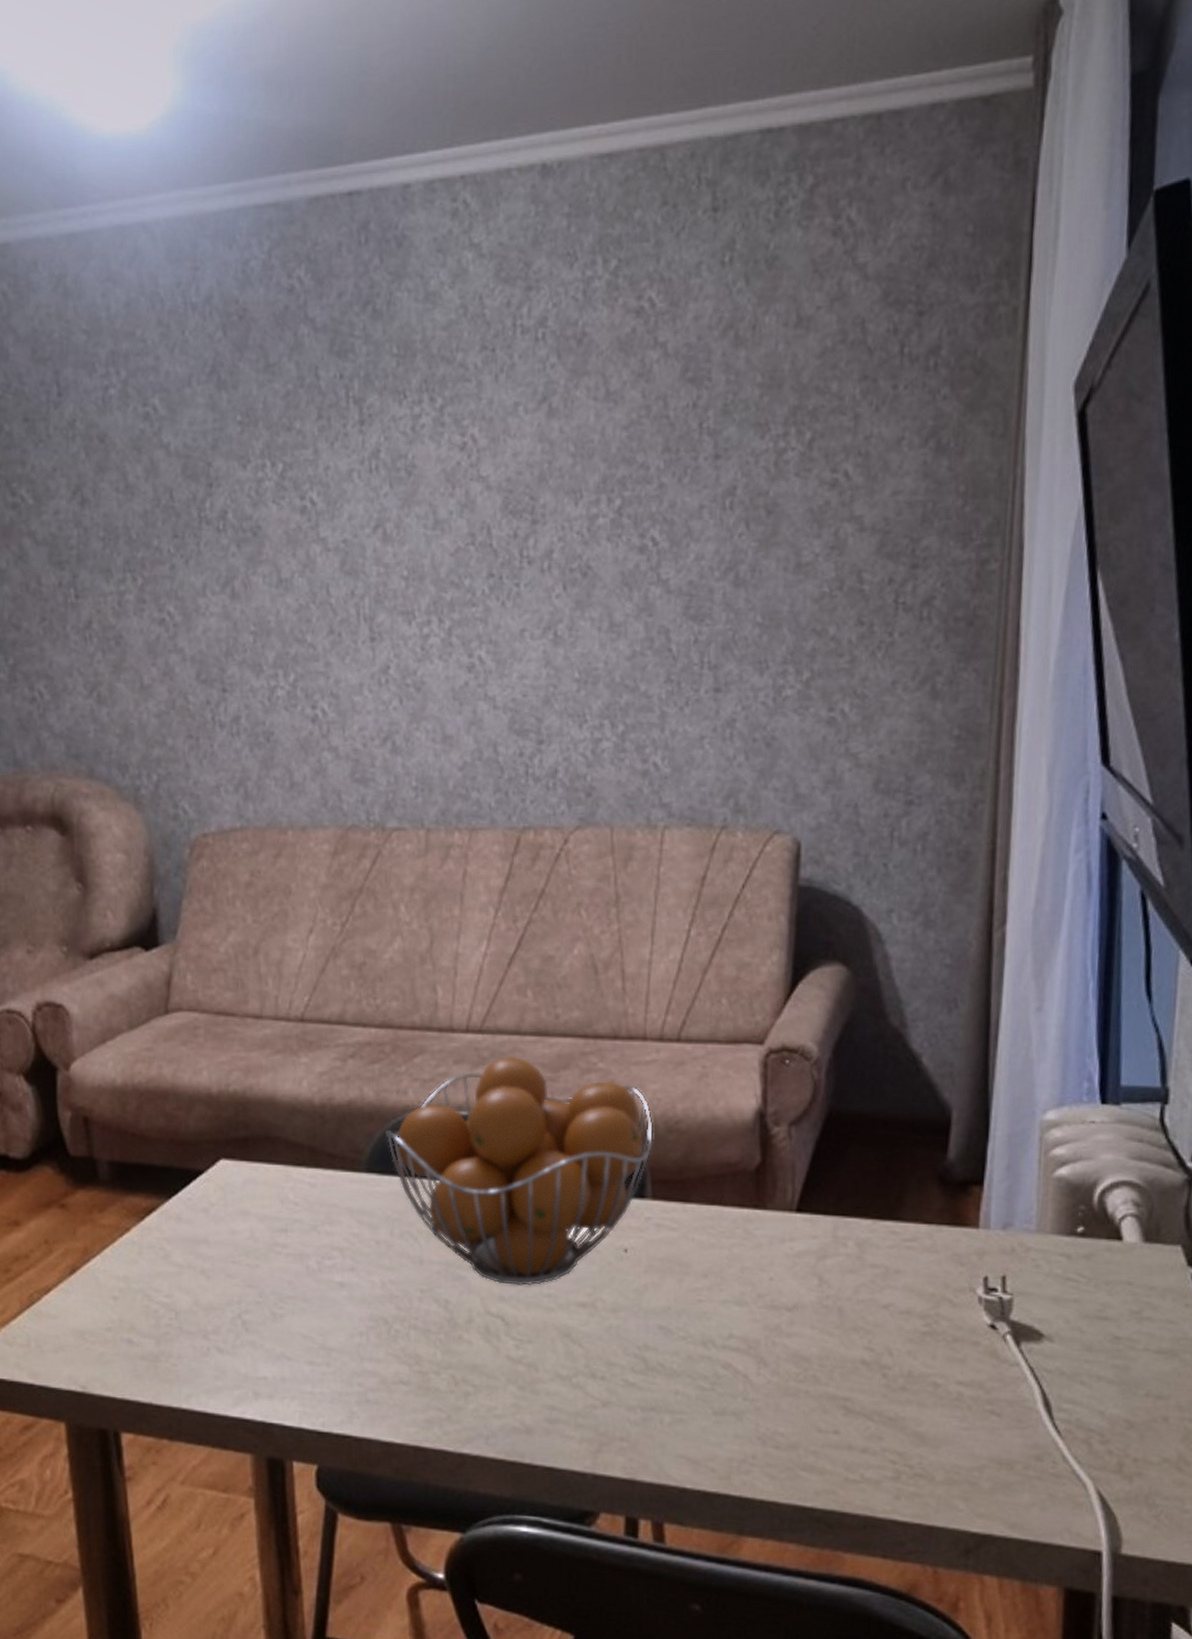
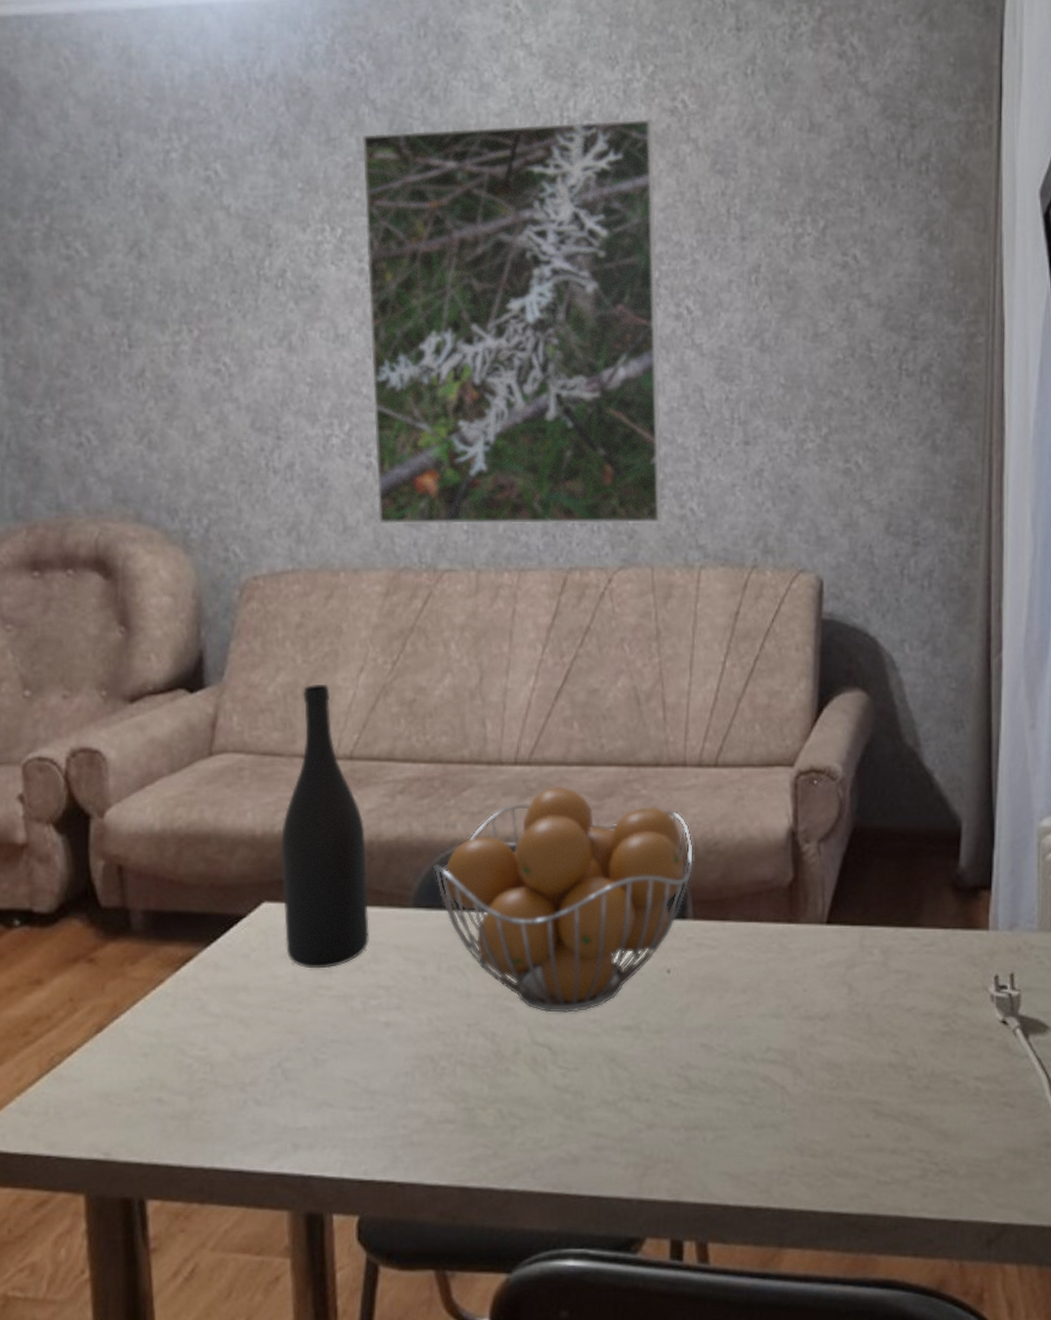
wine bottle: none [236,944,323,1227] -> present [281,684,369,969]
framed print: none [301,322,623,781] -> present [361,118,663,525]

